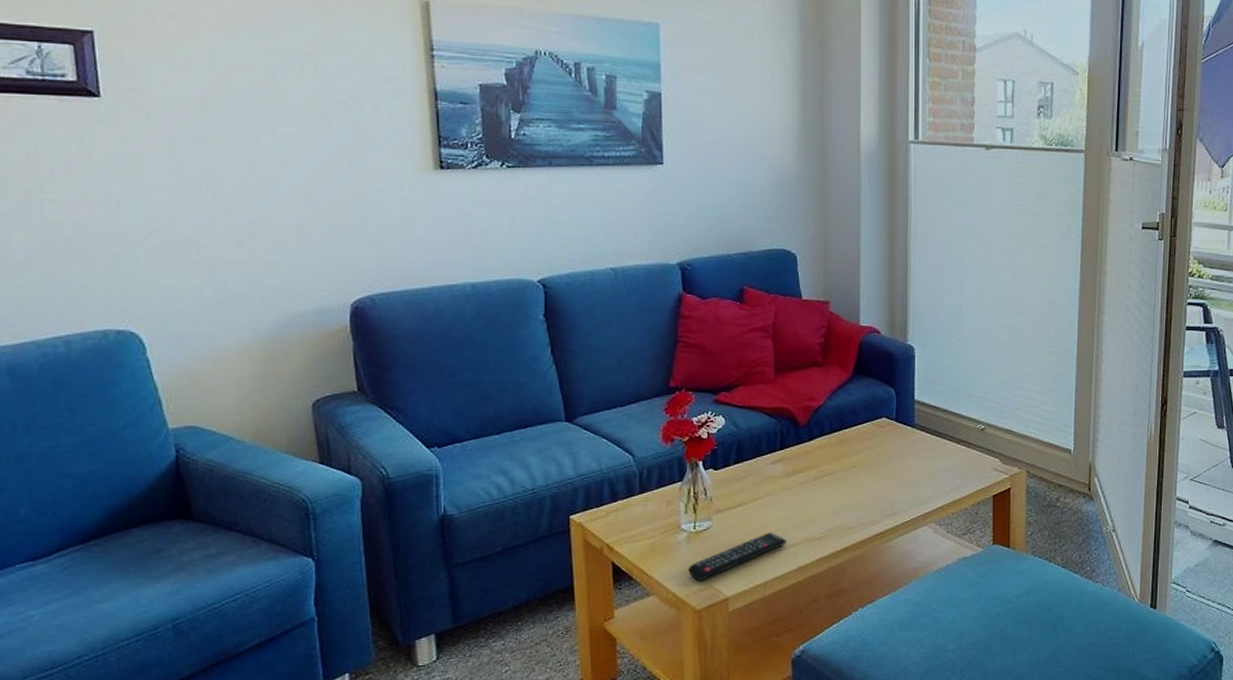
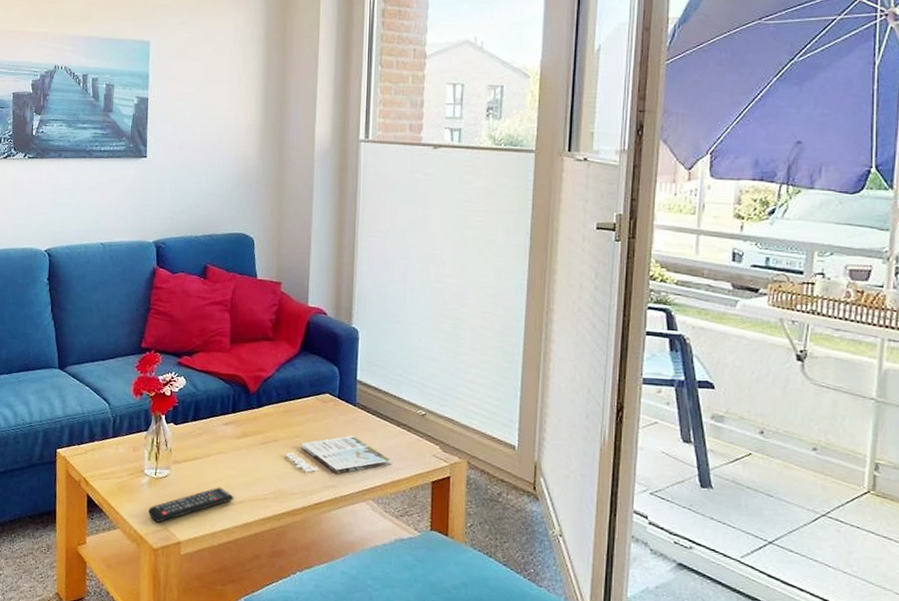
magazine: none [842,458,953,503] -> present [286,435,392,474]

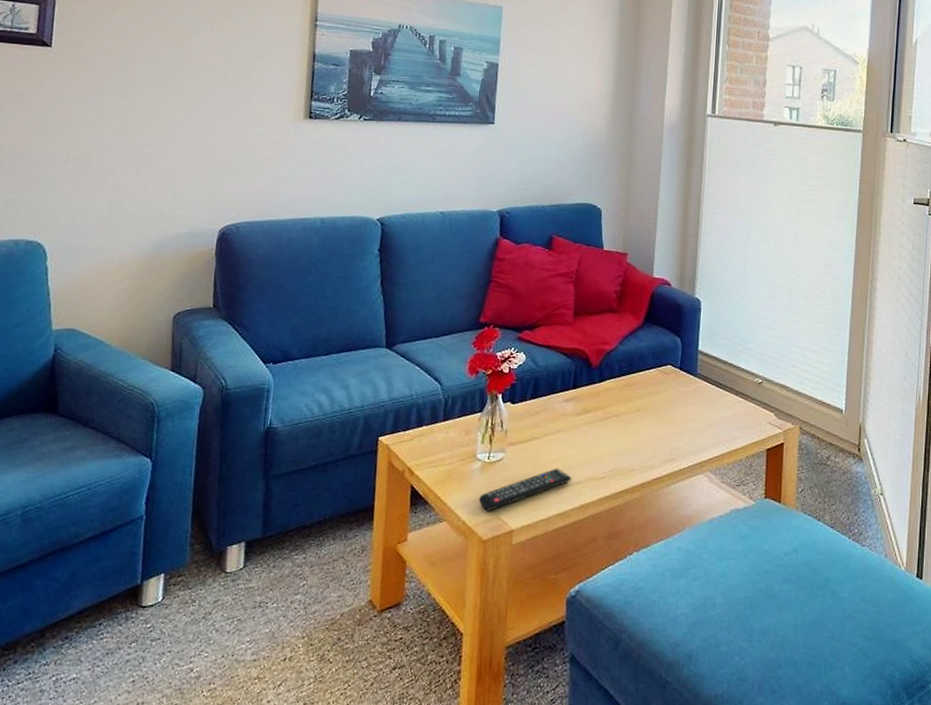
magazine: present [286,435,392,474] -> none [626,406,730,447]

